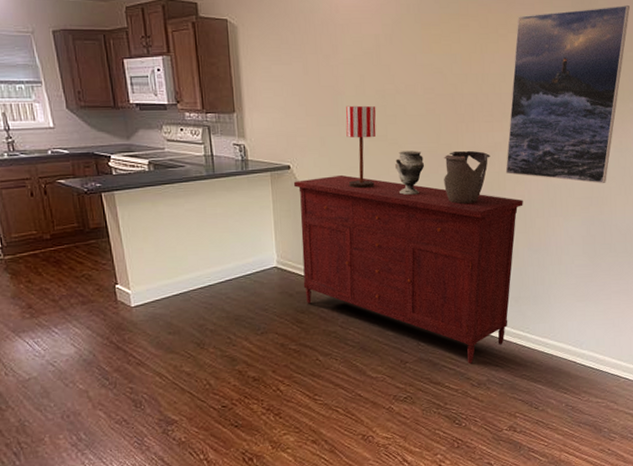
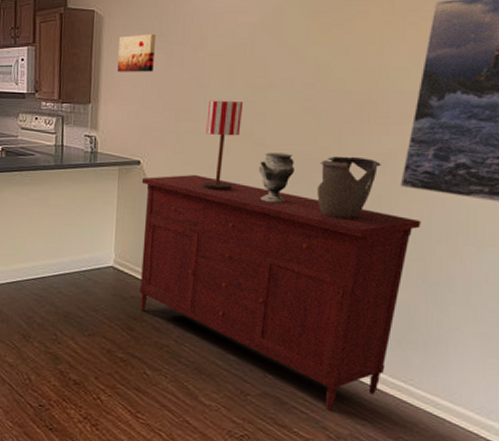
wall art: none [256,43,292,81] -> present [118,34,157,72]

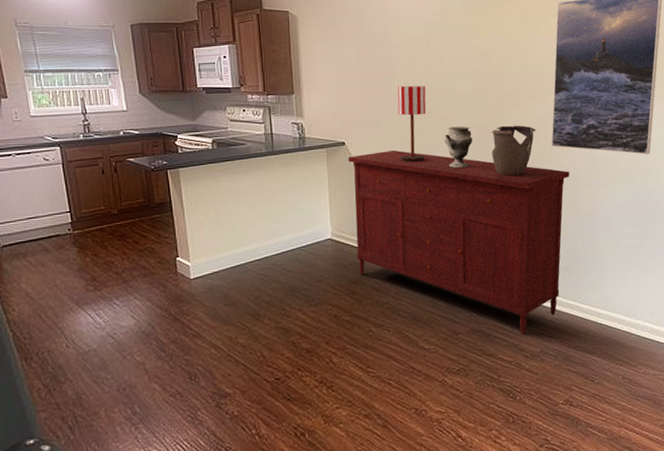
wall art: present [118,34,157,72] -> none [314,31,347,65]

